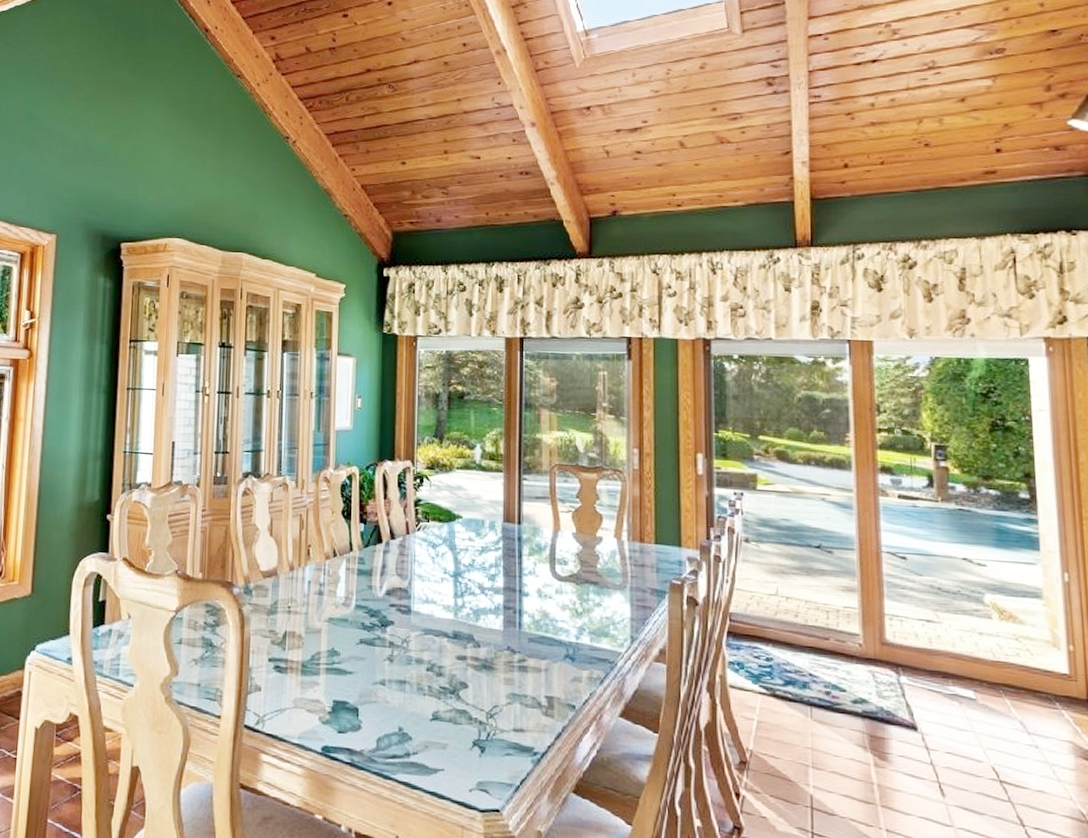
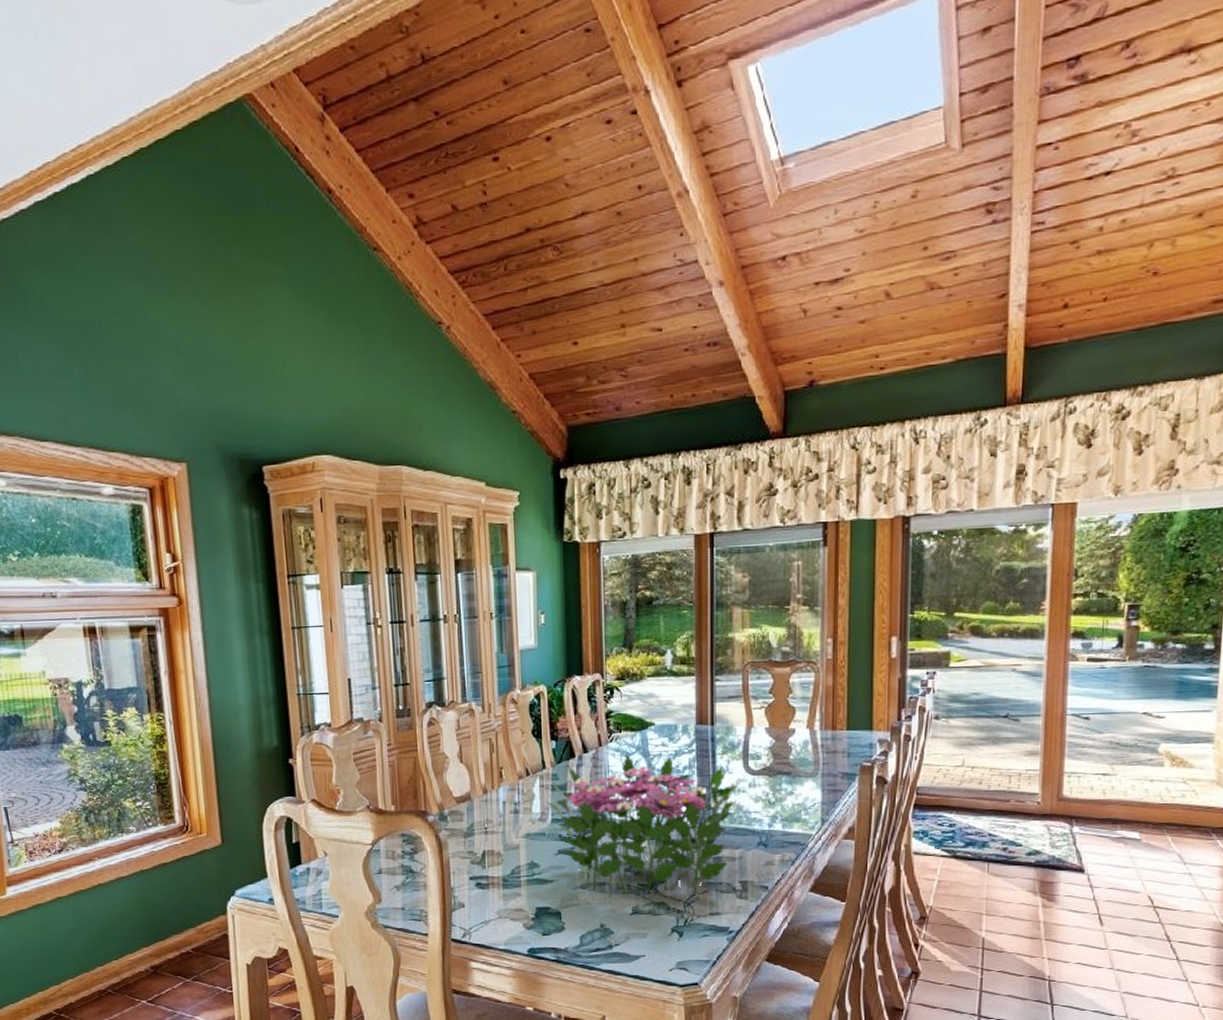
flower arrangement: none [350,547,549,704] -> present [545,756,742,897]

